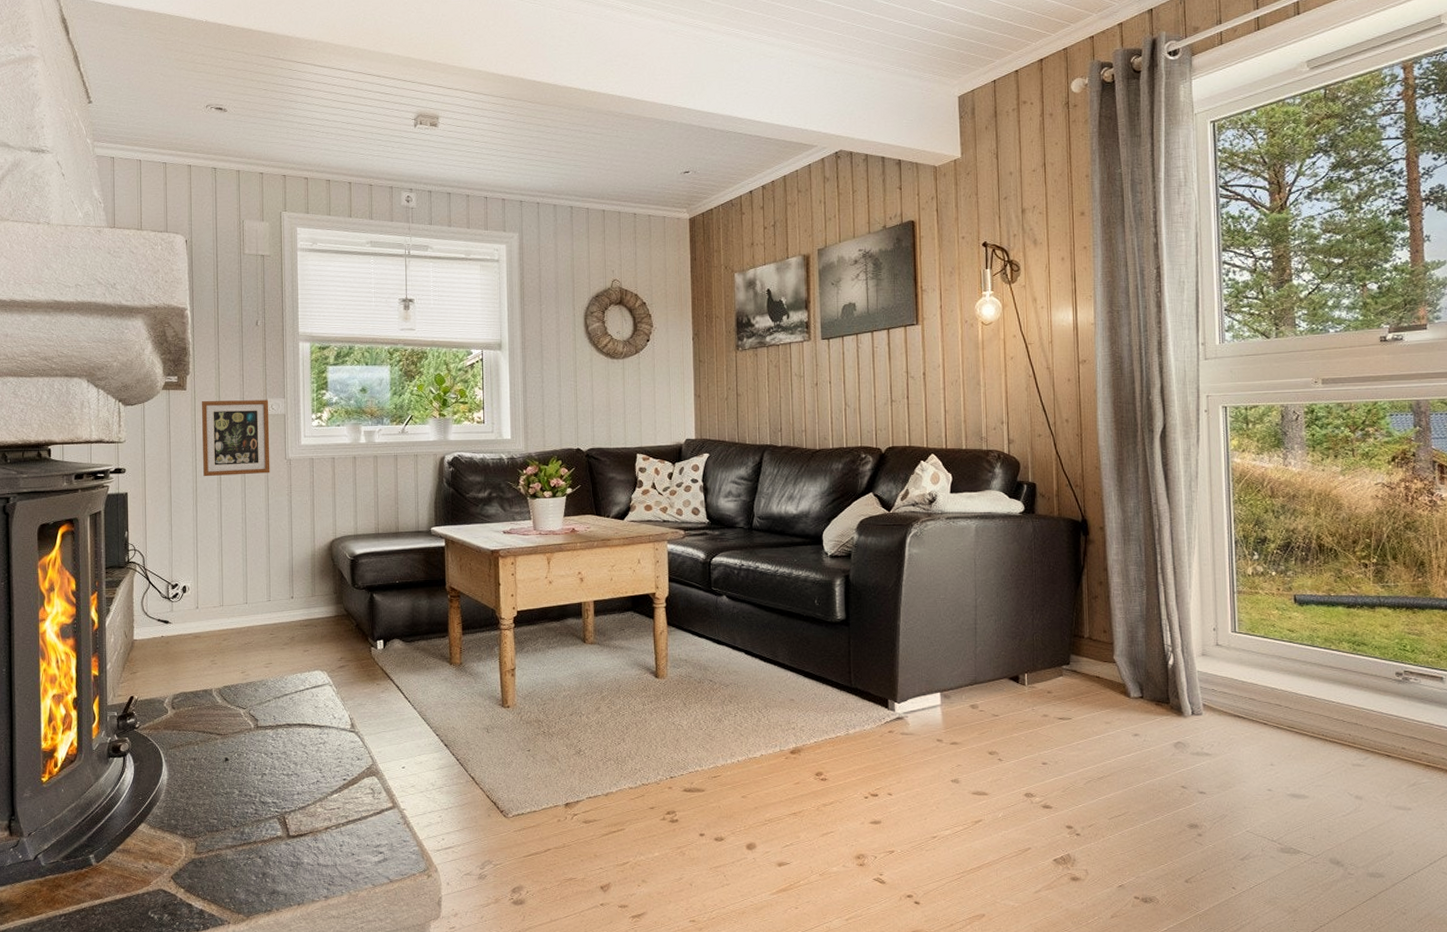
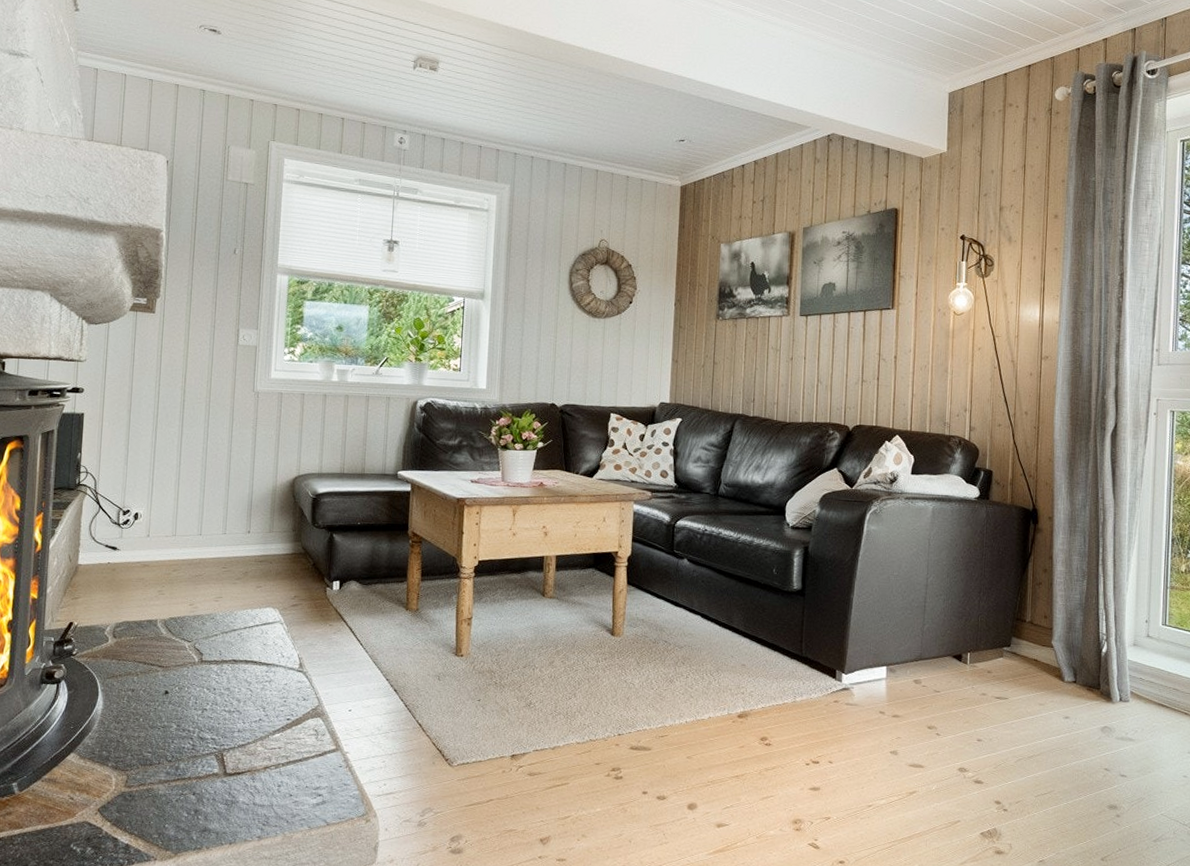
picture frame: present [201,400,270,477] -> none [166,325,241,405]

